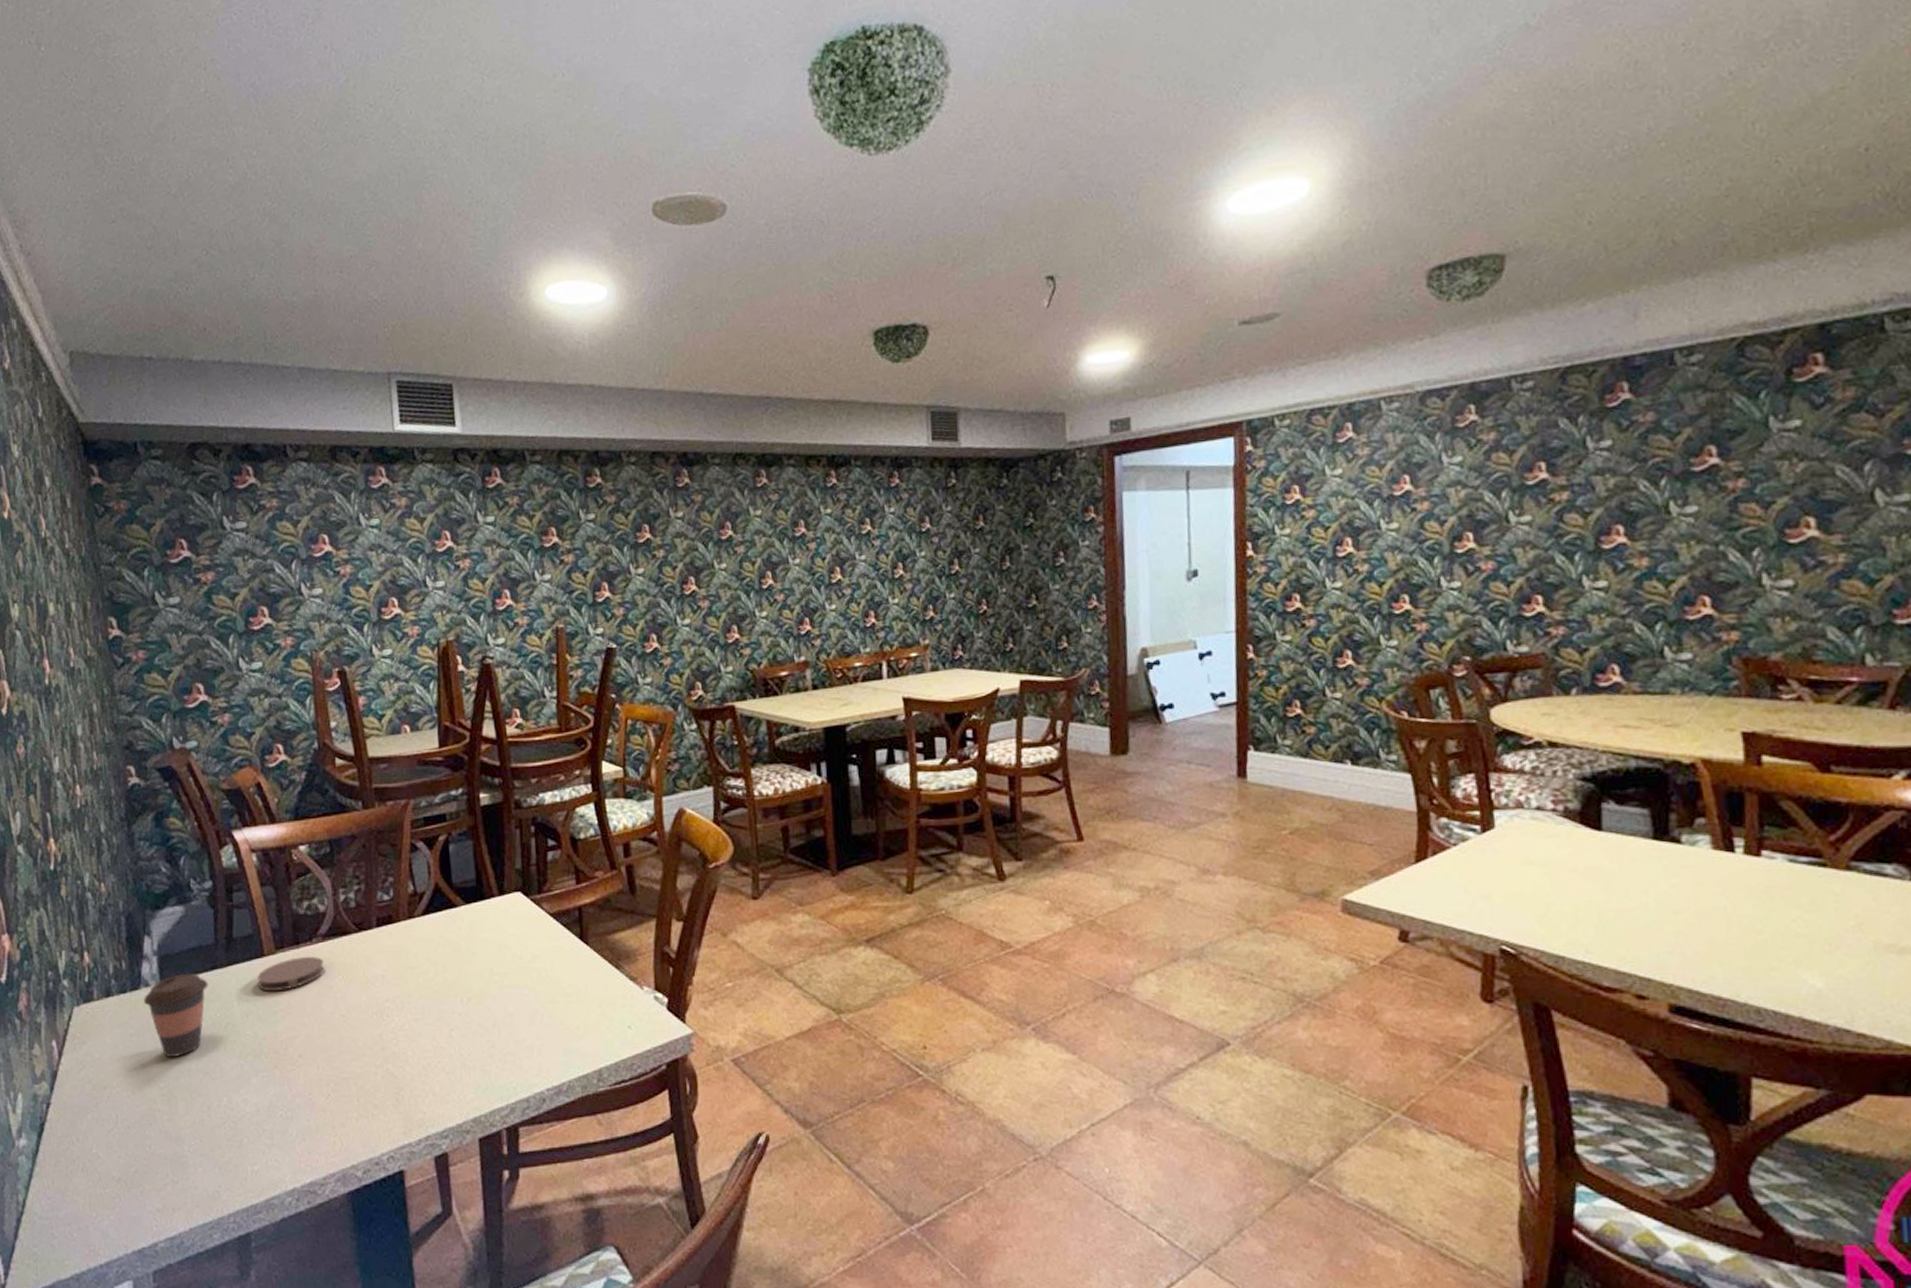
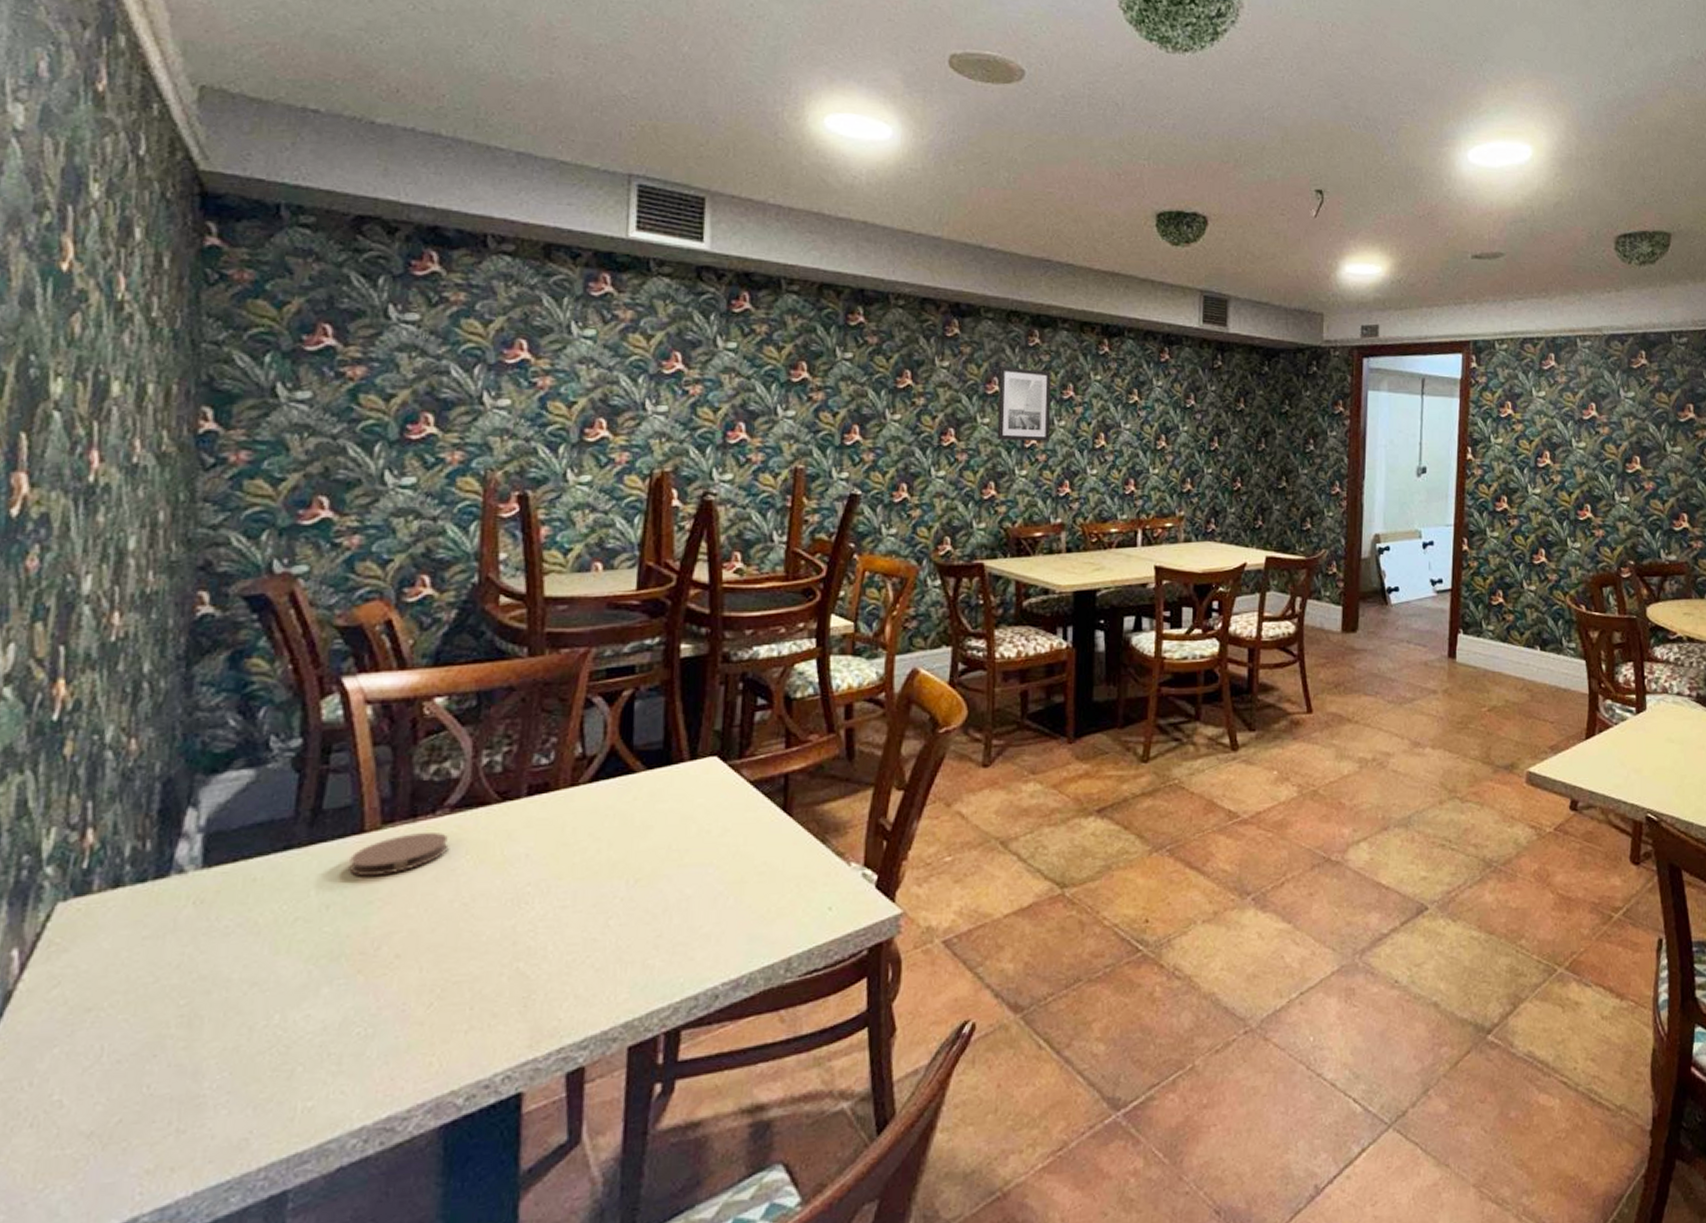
coffee cup: present [143,973,208,1057] -> none [171,854,276,965]
wall art: none [731,509,787,584] -> present [997,367,1051,441]

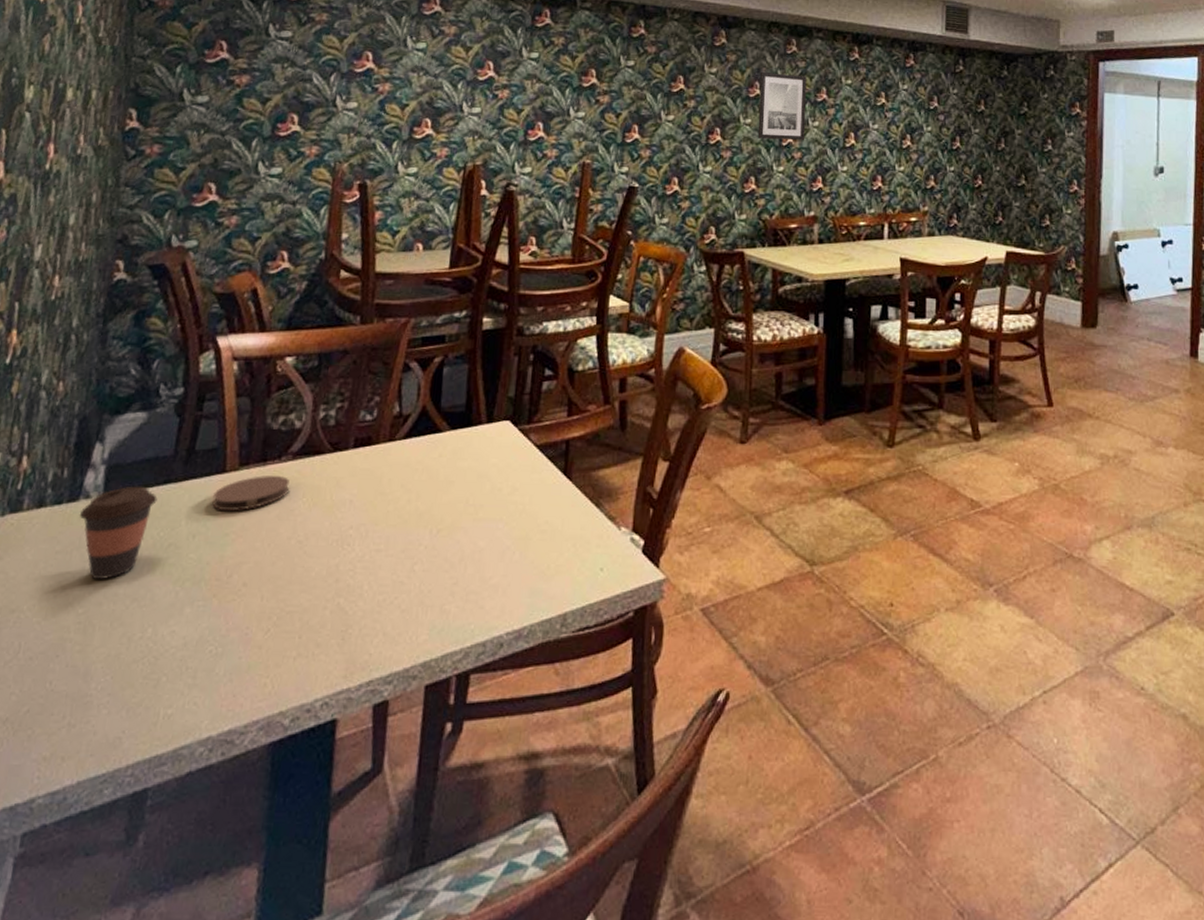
coffee cup: none [171,854,276,965] -> present [79,486,157,579]

